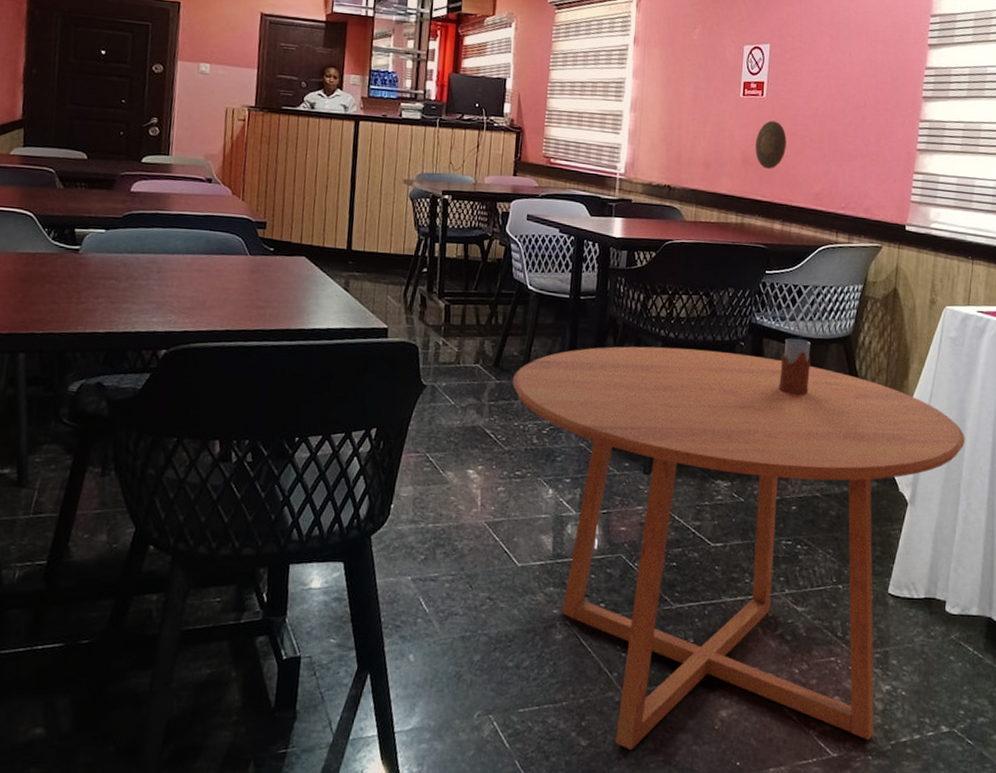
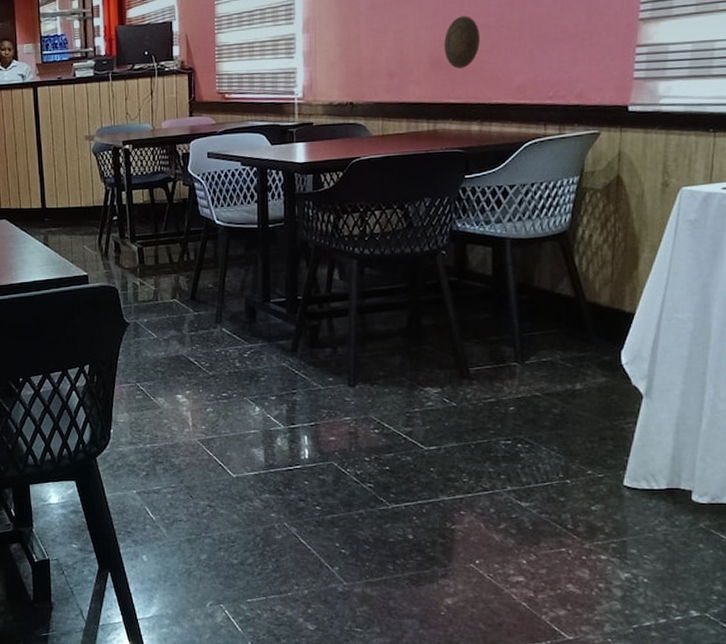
dining table: present [512,346,965,751] -> none [209,262,710,634]
drinking glass: present [778,338,811,395] -> none [486,241,522,297]

